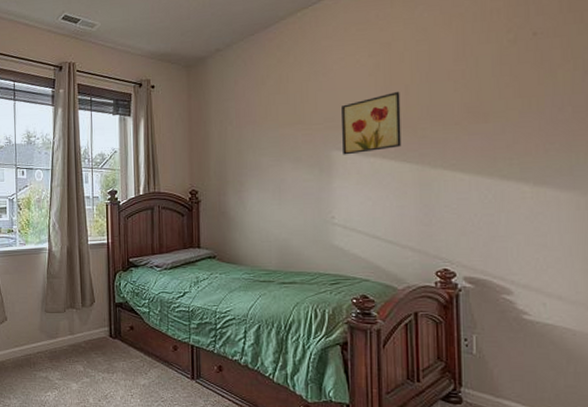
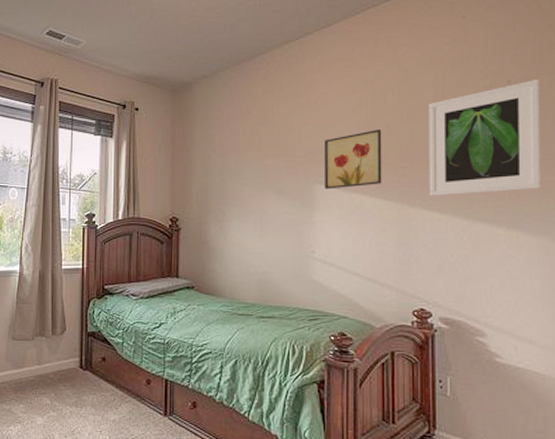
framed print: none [449,29,571,156] -> present [428,80,541,196]

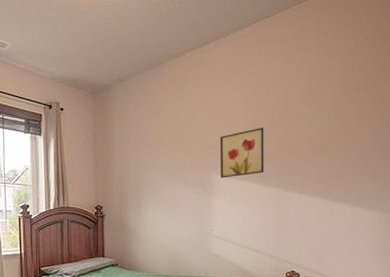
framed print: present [428,80,541,196] -> none [299,87,379,182]

